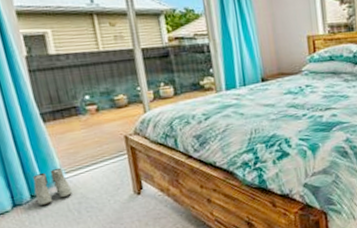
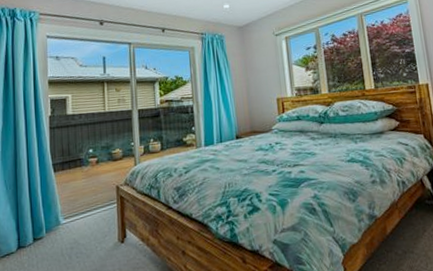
boots: present [32,167,72,205] -> none [37,213,67,248]

